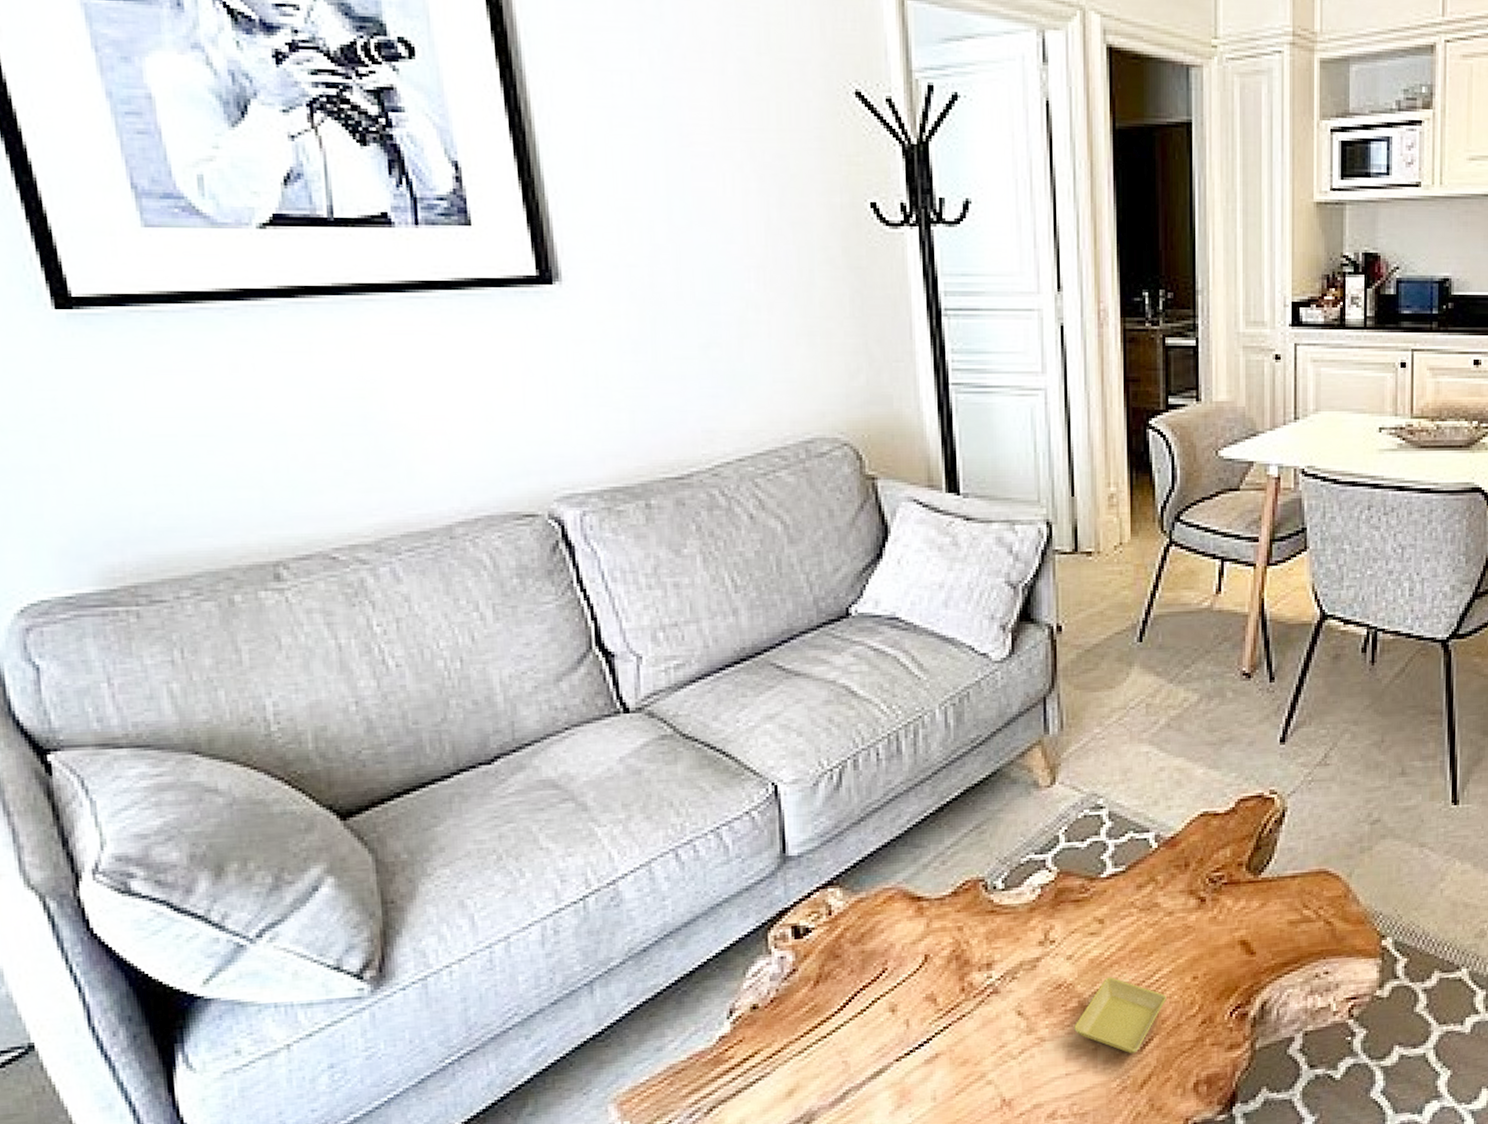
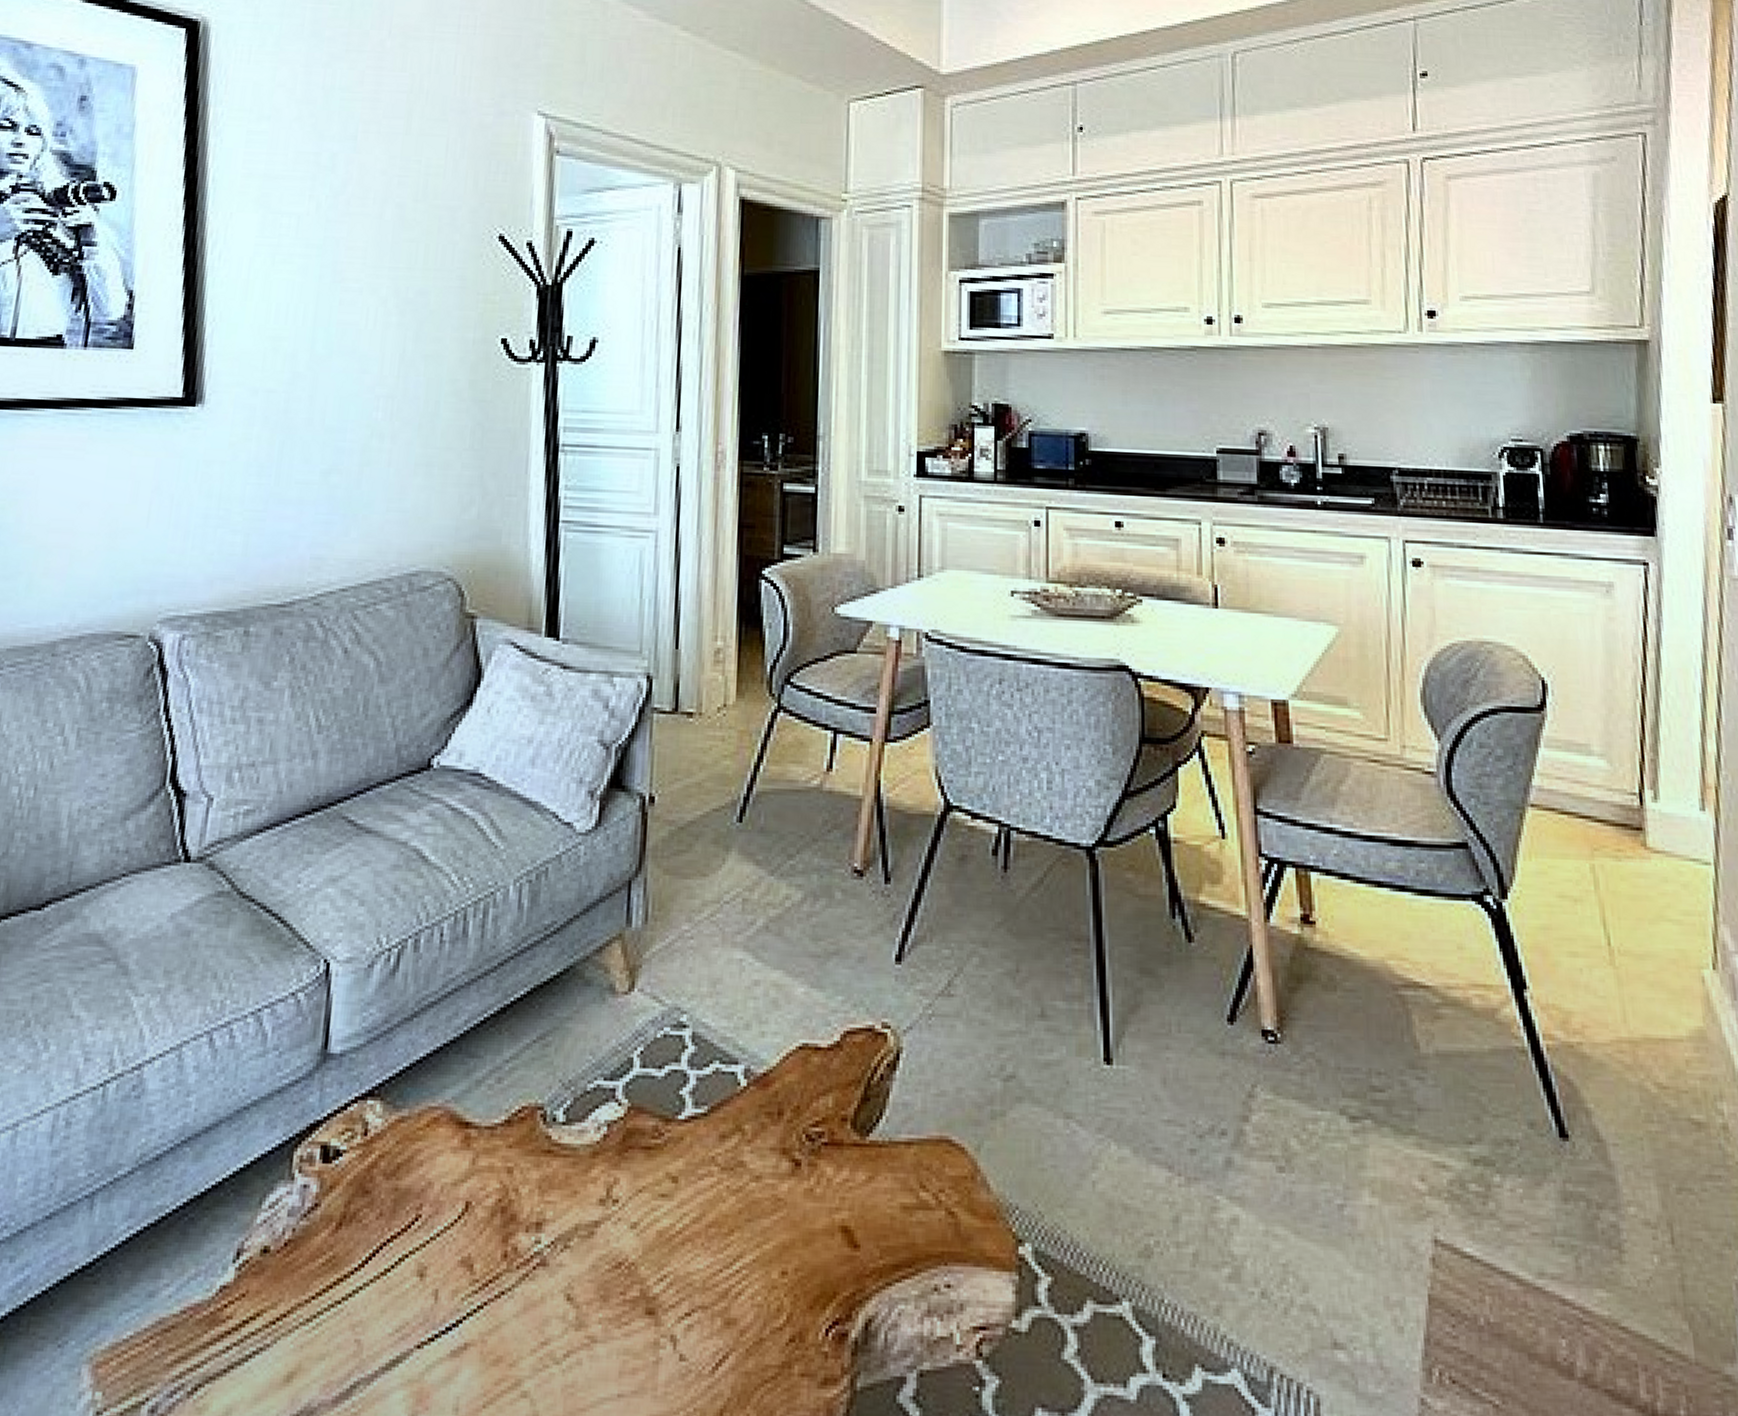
saucer: present [1074,976,1167,1054] -> none [632,1258,748,1376]

